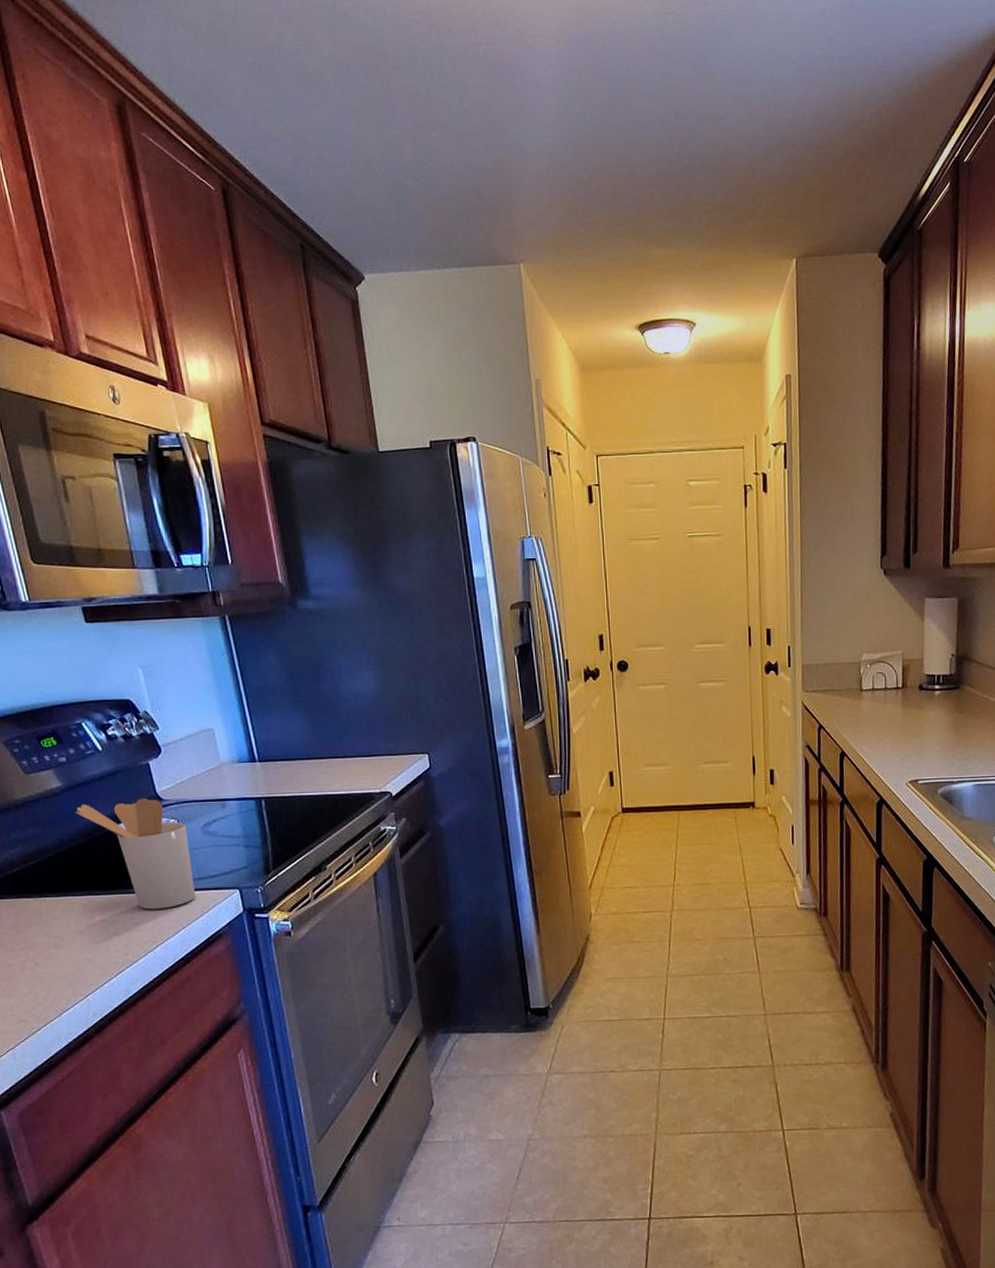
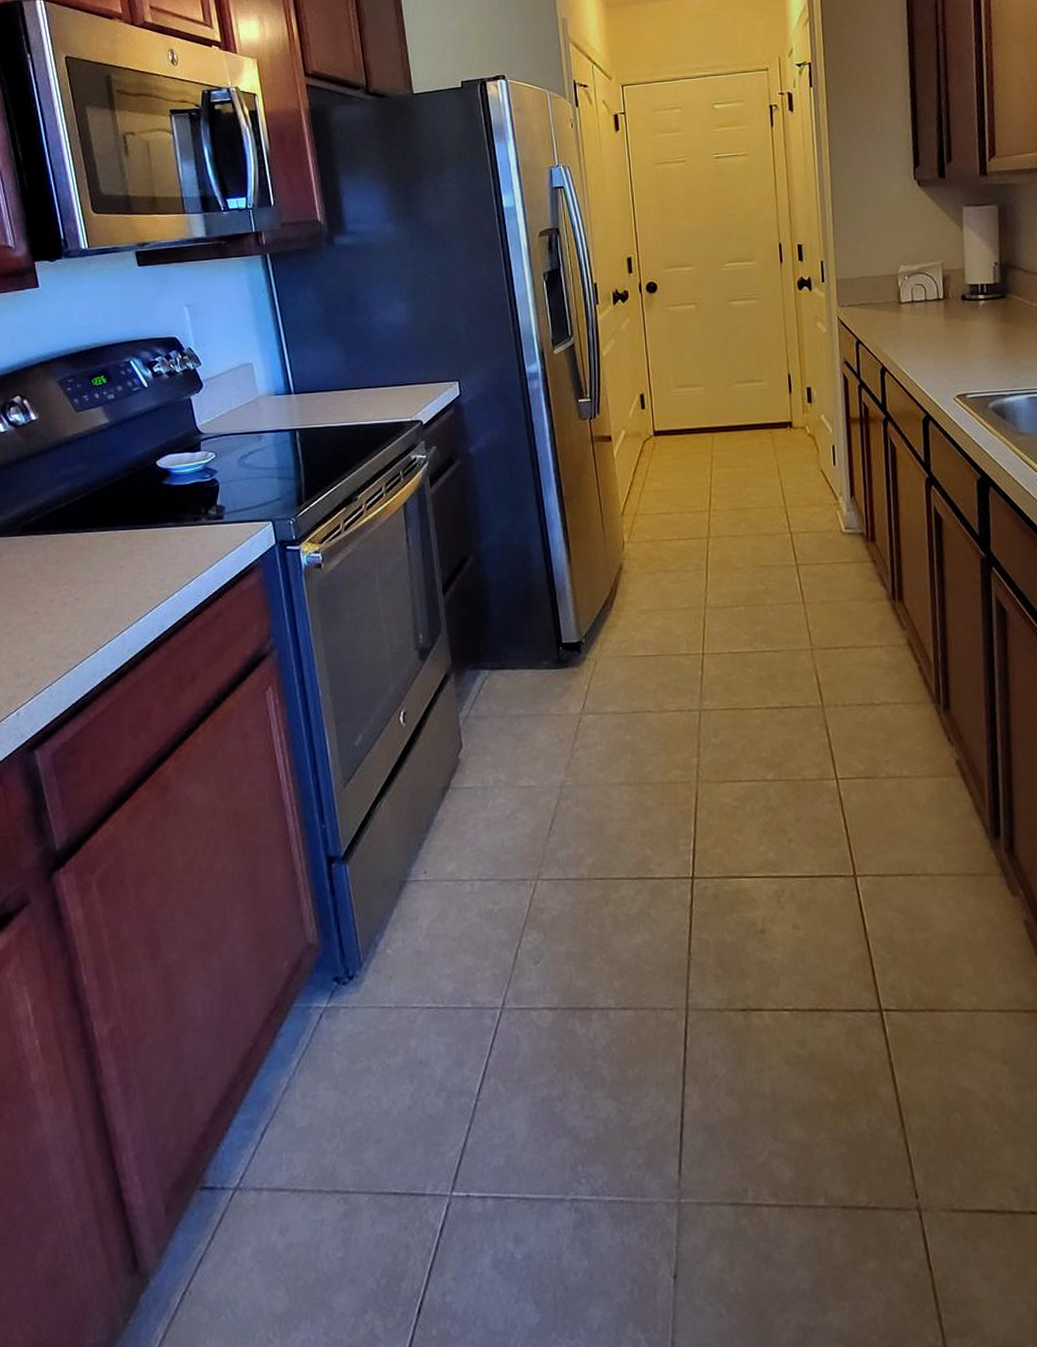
utensil holder: present [75,799,196,910] -> none [120,433,231,543]

